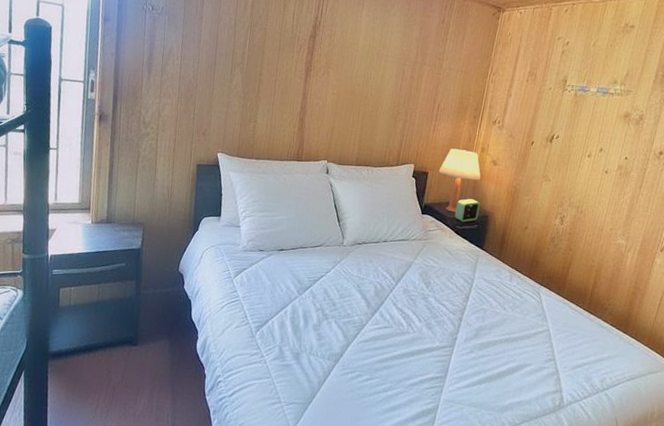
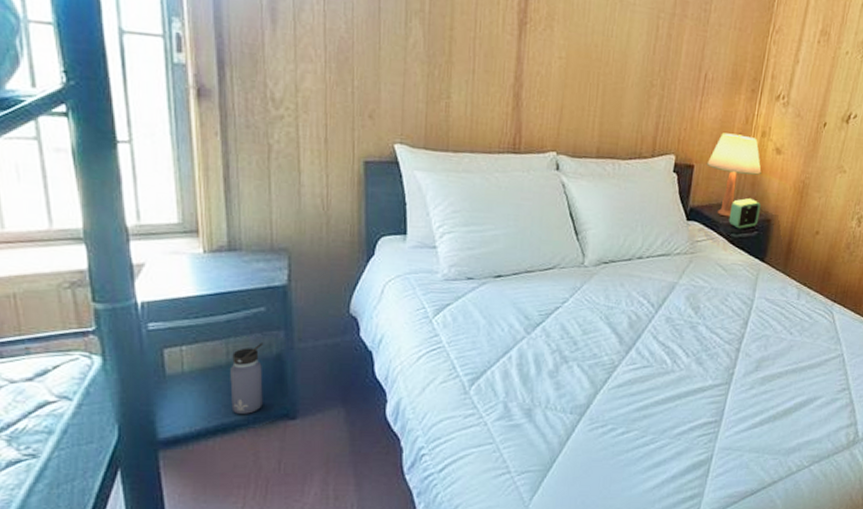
water bottle: none [97,288,122,339] -> present [230,343,264,415]

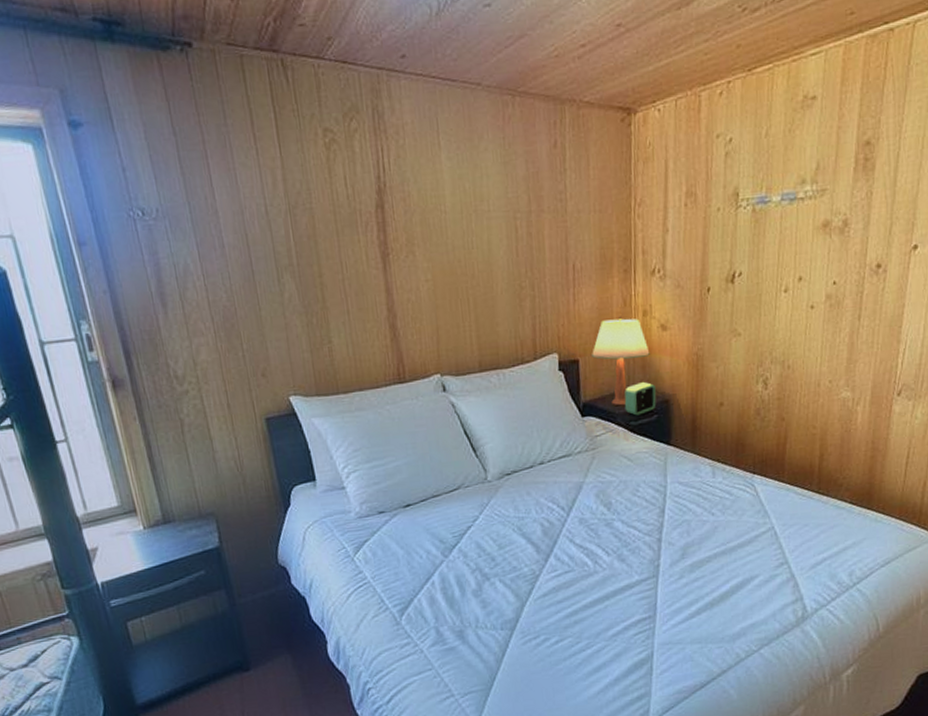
water bottle: present [230,343,264,415] -> none [184,603,219,673]

